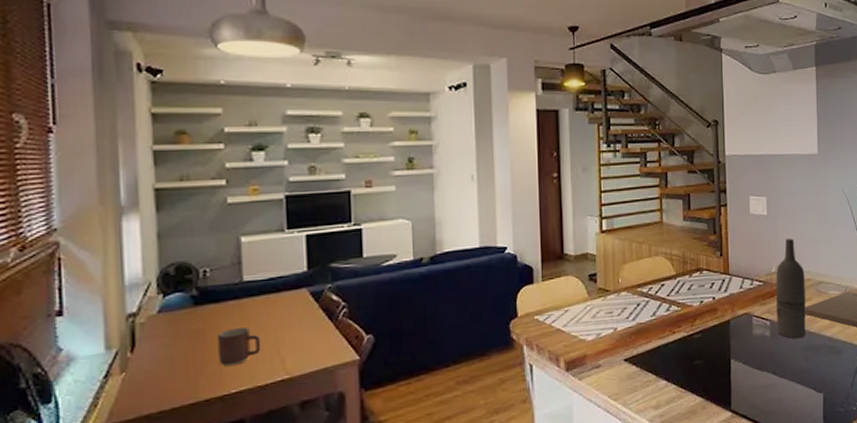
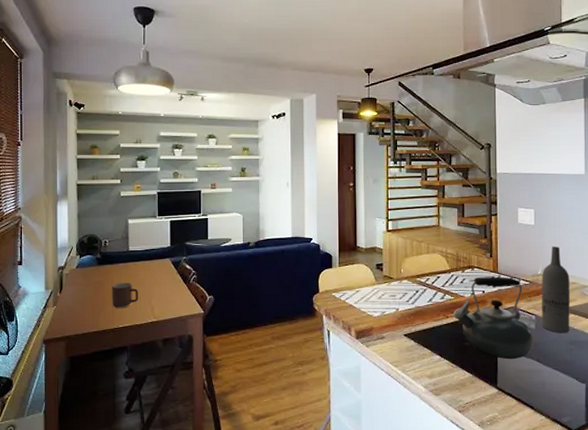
kettle: none [681,278,768,376] -> present [453,276,533,360]

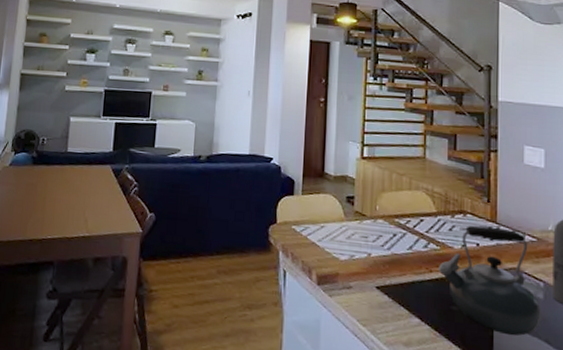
mug: present [112,283,139,309] -> none [43,187,73,217]

